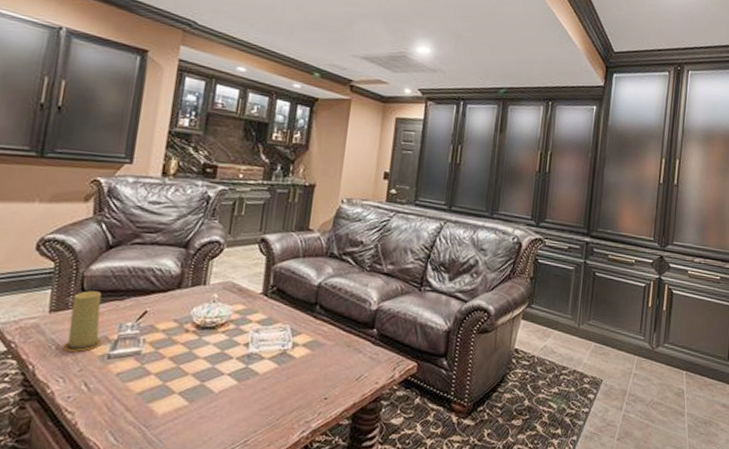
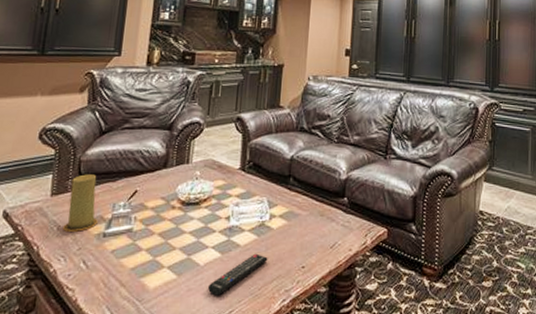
remote control: none [221,382,289,425] -> present [207,253,268,296]

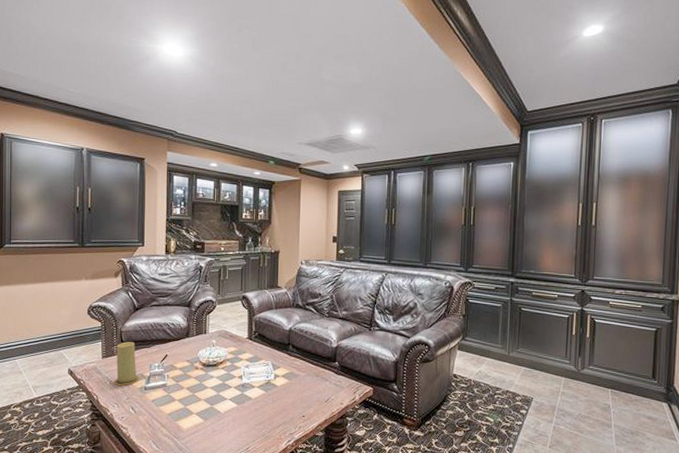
remote control: present [207,253,268,296] -> none [228,405,275,436]

